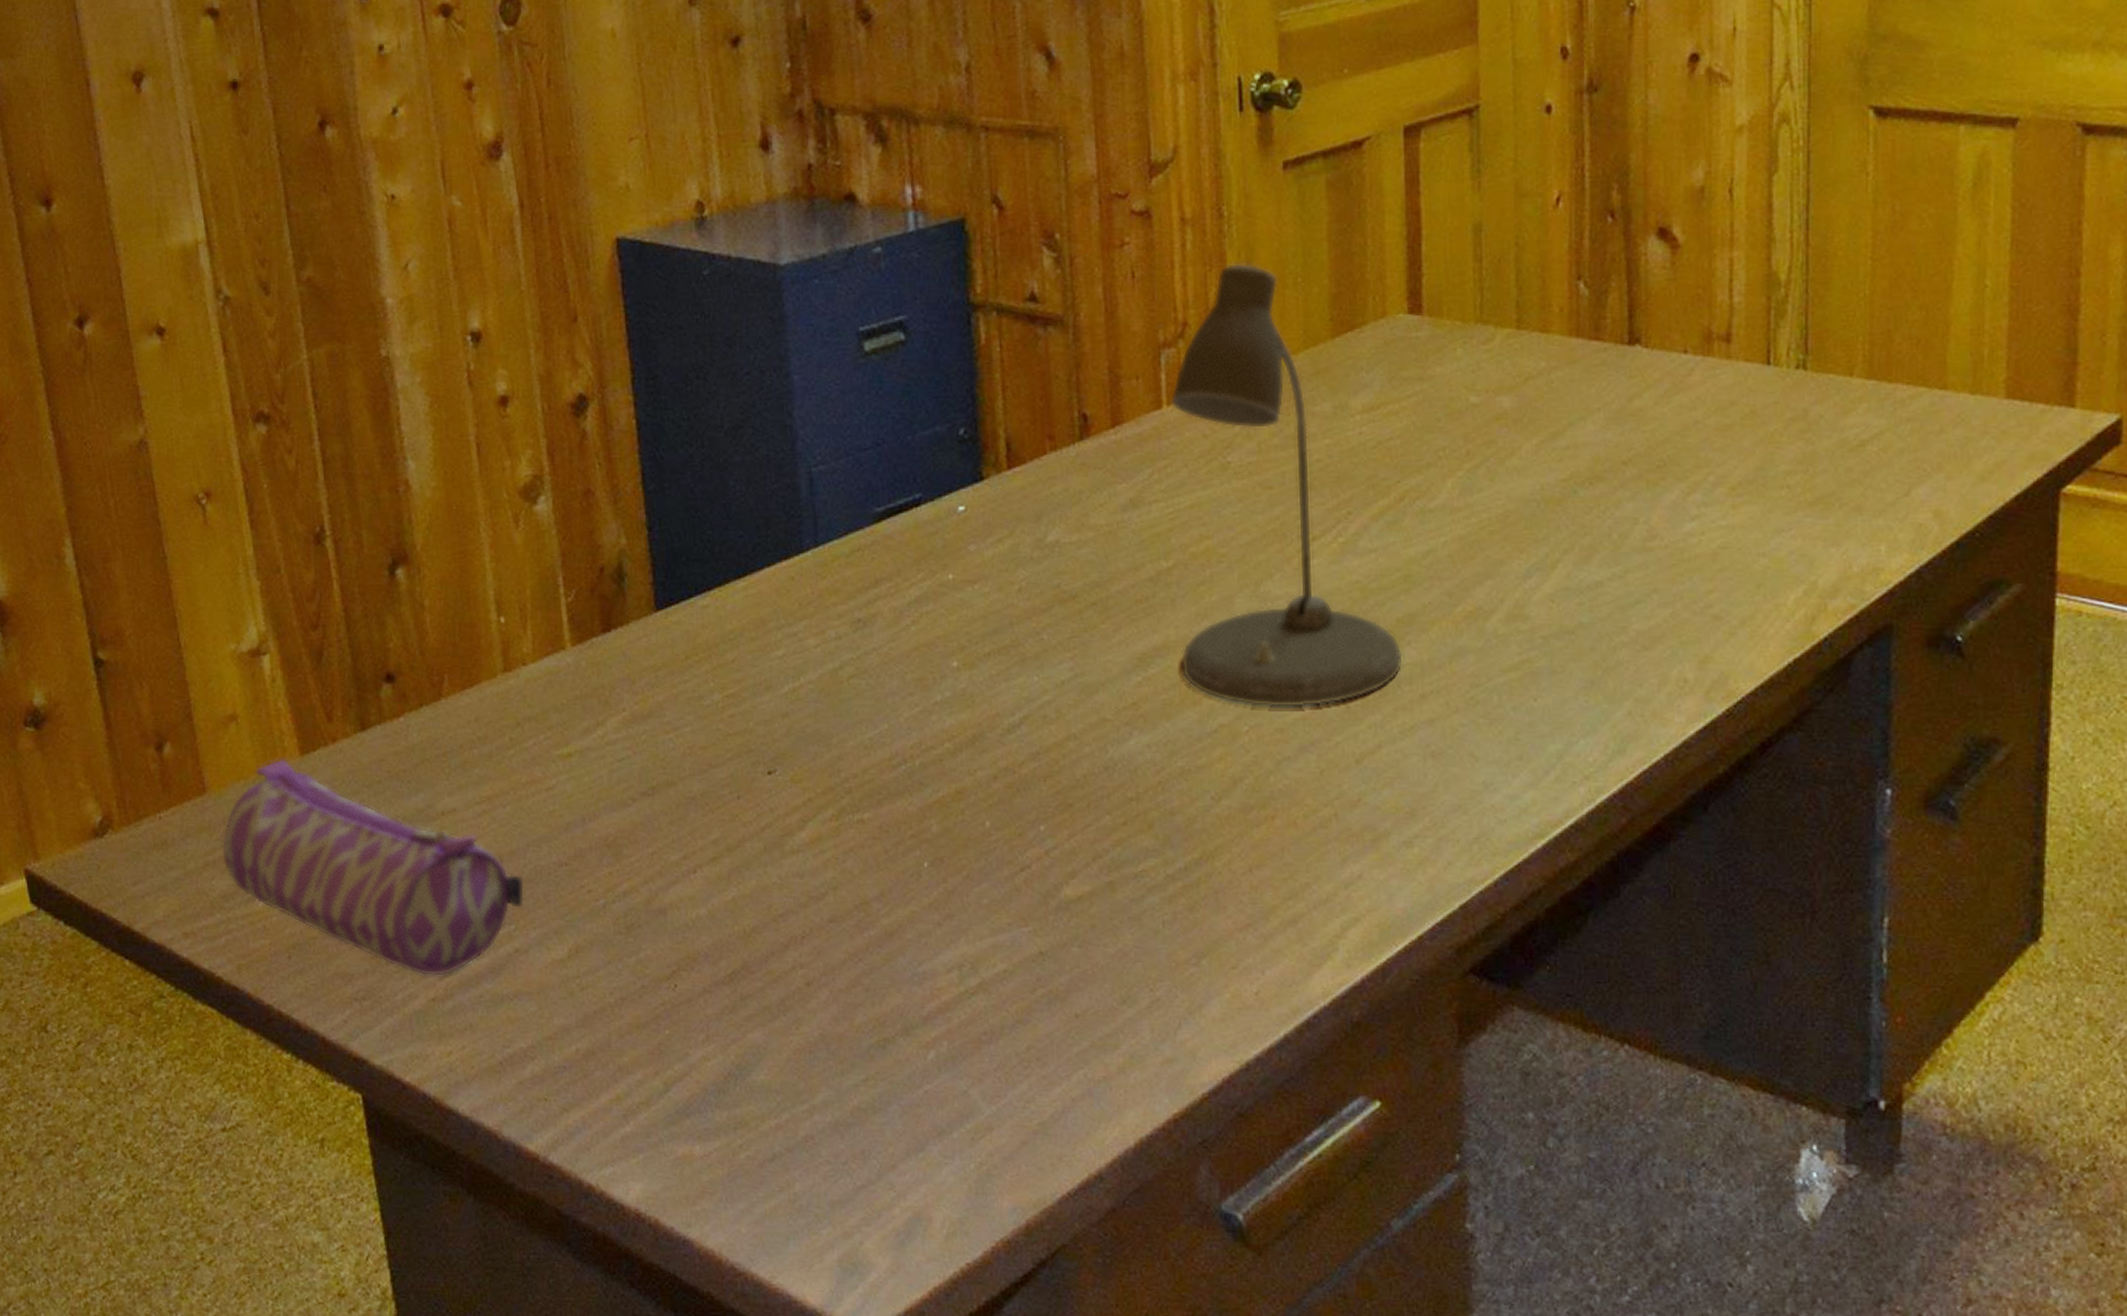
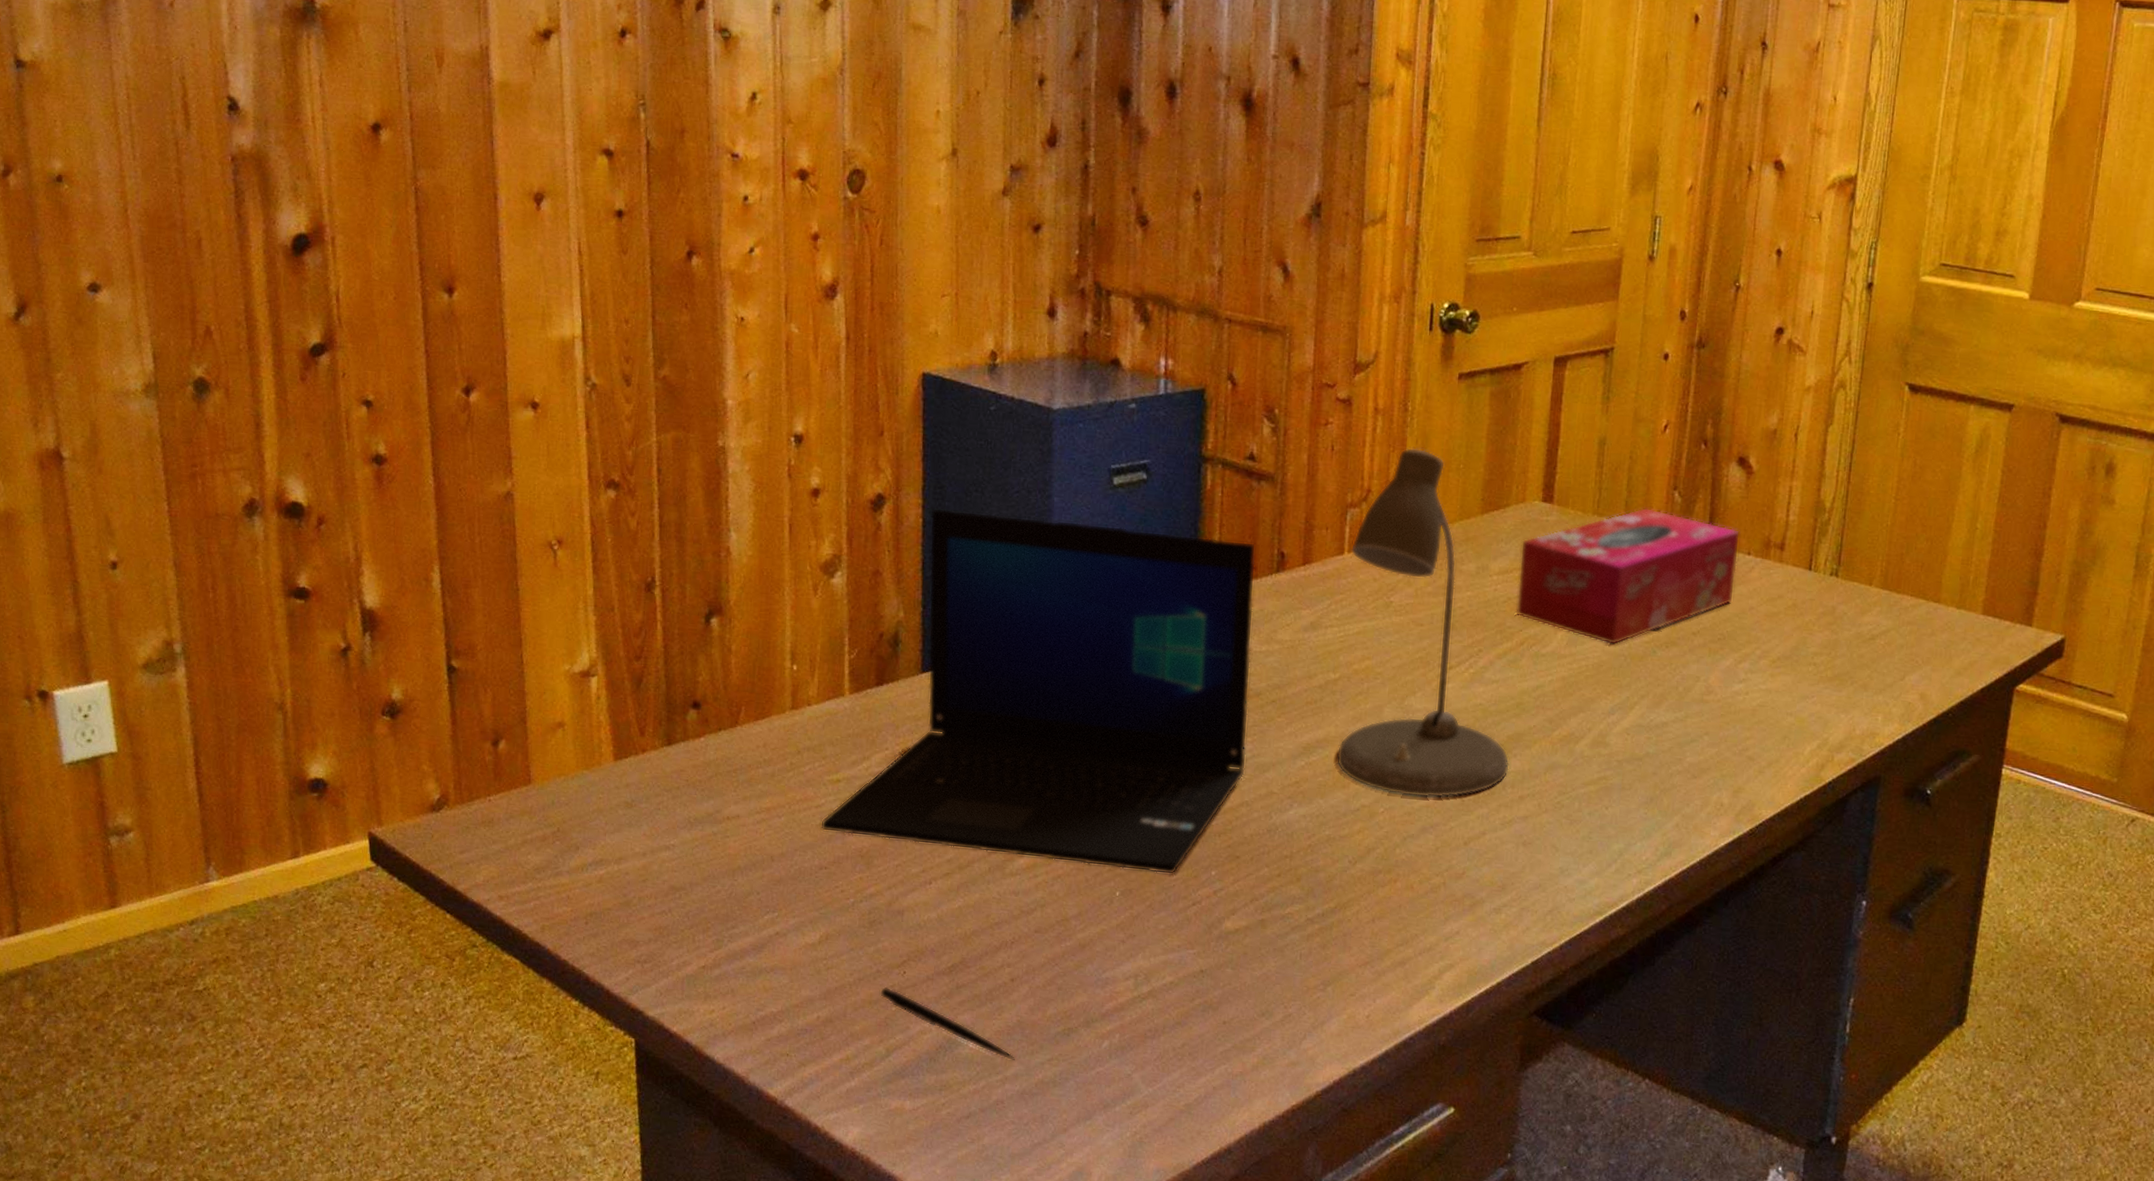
pencil case: present [221,759,525,977] -> none [538,761,790,950]
laptop: none [554,403,1069,836] -> present [821,507,1256,875]
pen: none [649,1005,822,1084] -> present [880,986,1015,1060]
tissue box: none [1387,306,1672,489] -> present [1515,507,1741,645]

